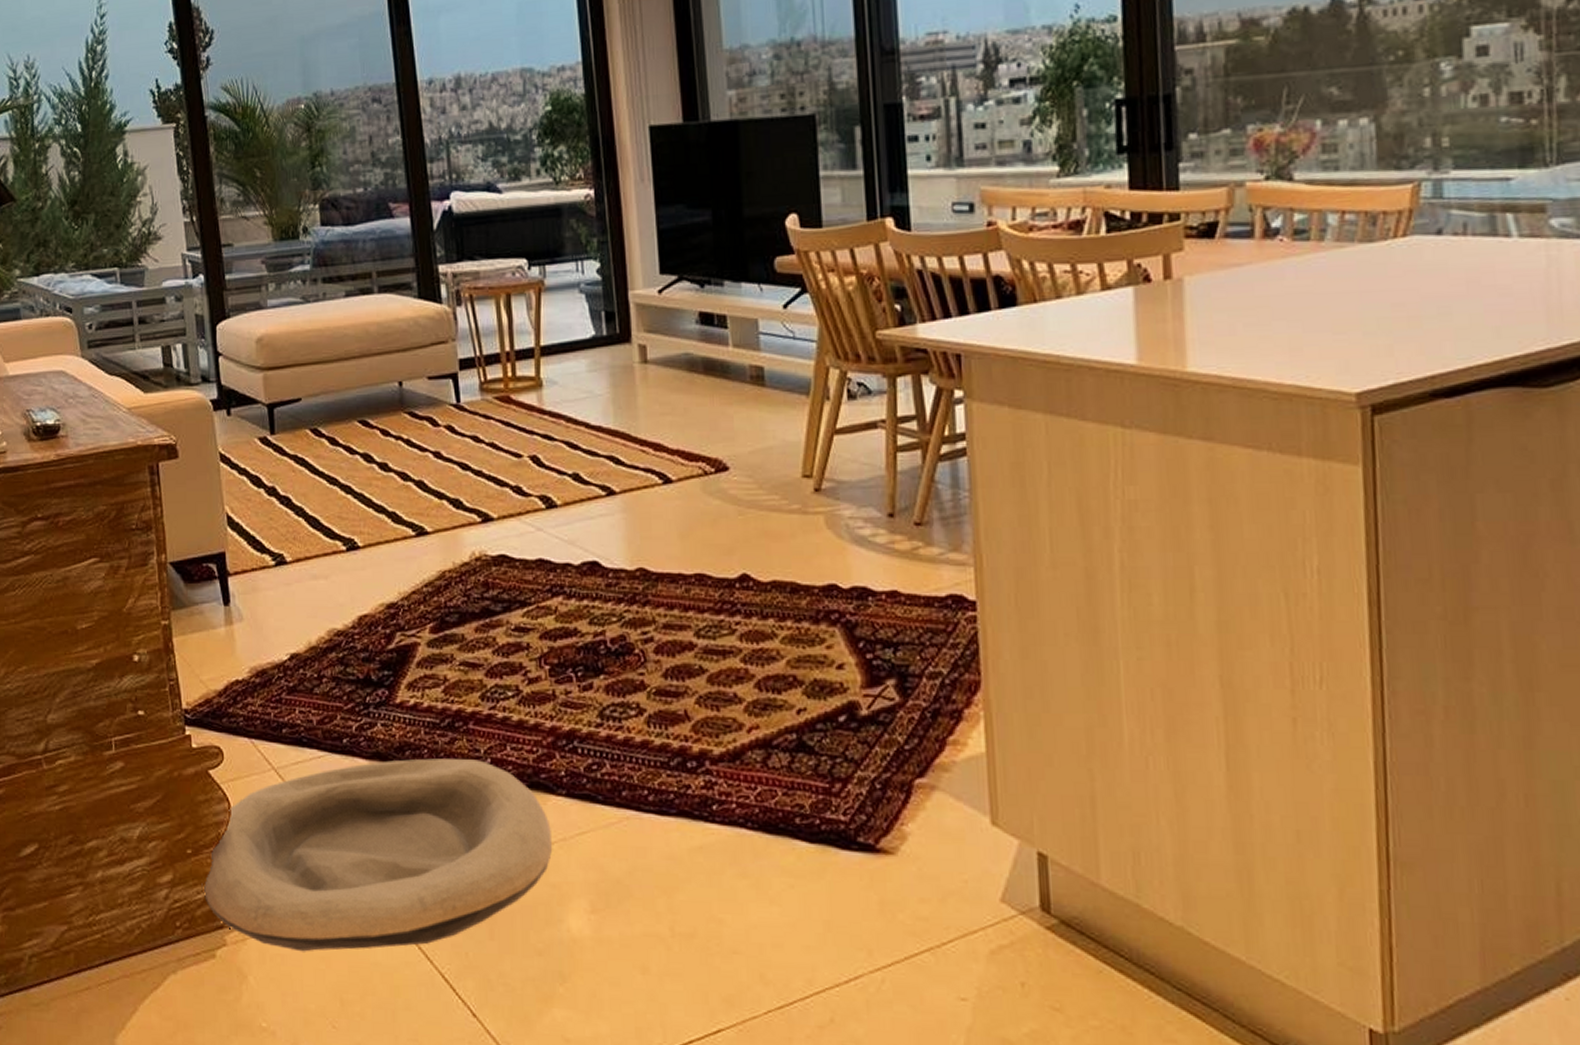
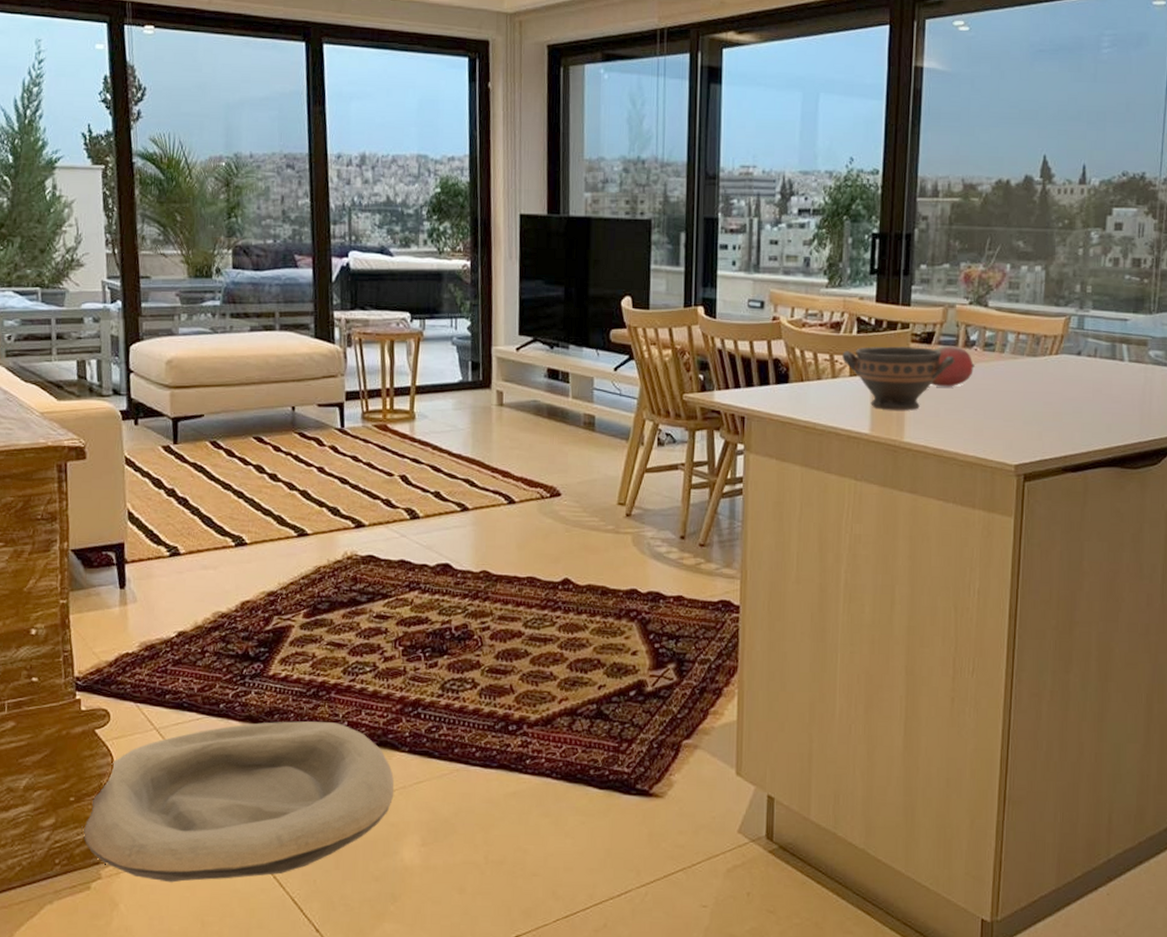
bowl: none [1088,243,1252,331] -> present [842,346,955,410]
fruit: none [1218,237,1282,295] -> present [930,345,975,387]

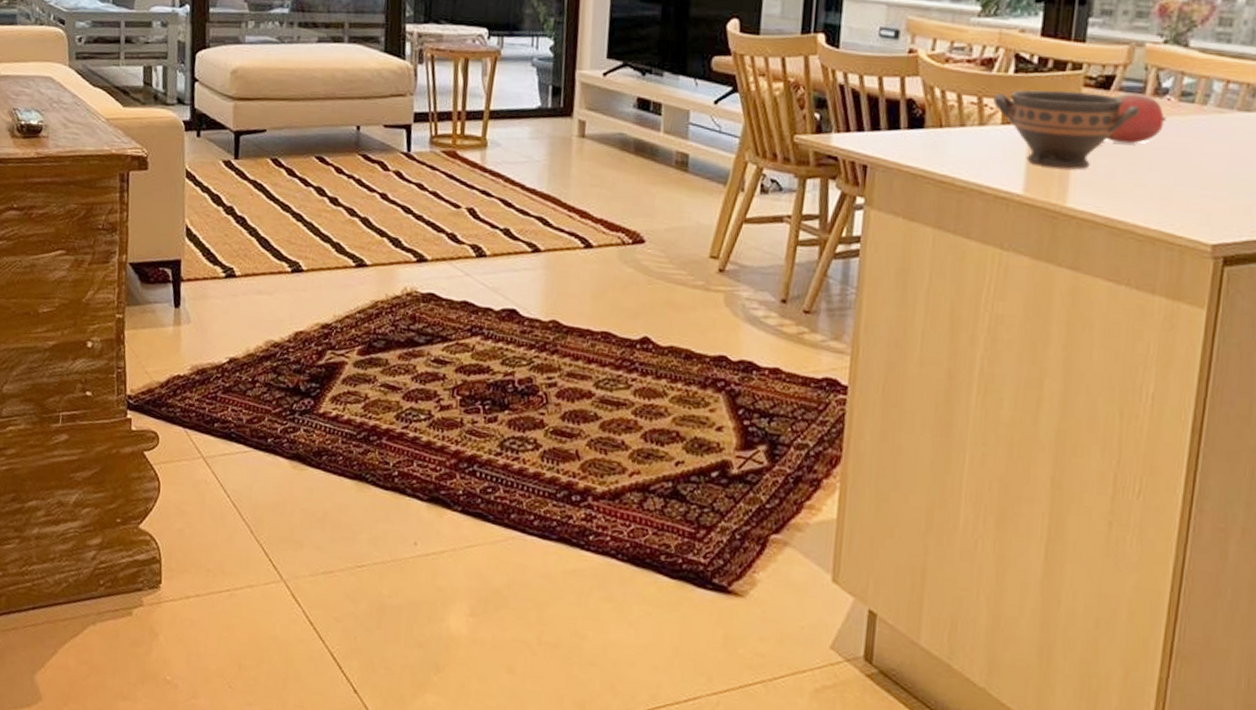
dog bed: present [81,721,394,883] -> none [126,462,444,626]

